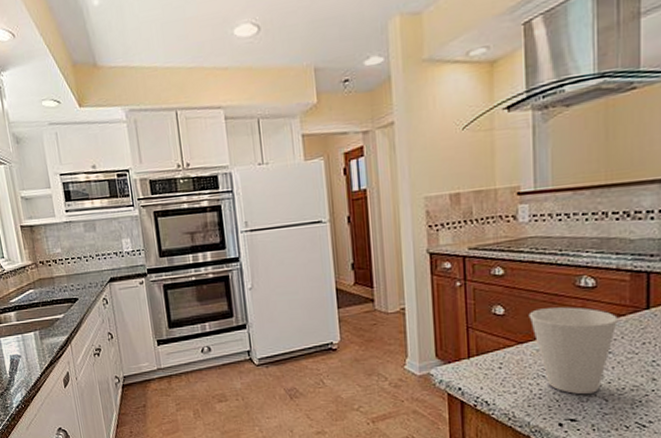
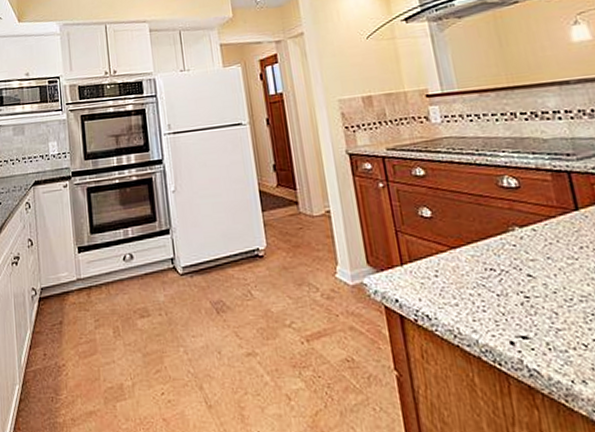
cup: present [528,307,620,394] -> none [456,208,551,306]

